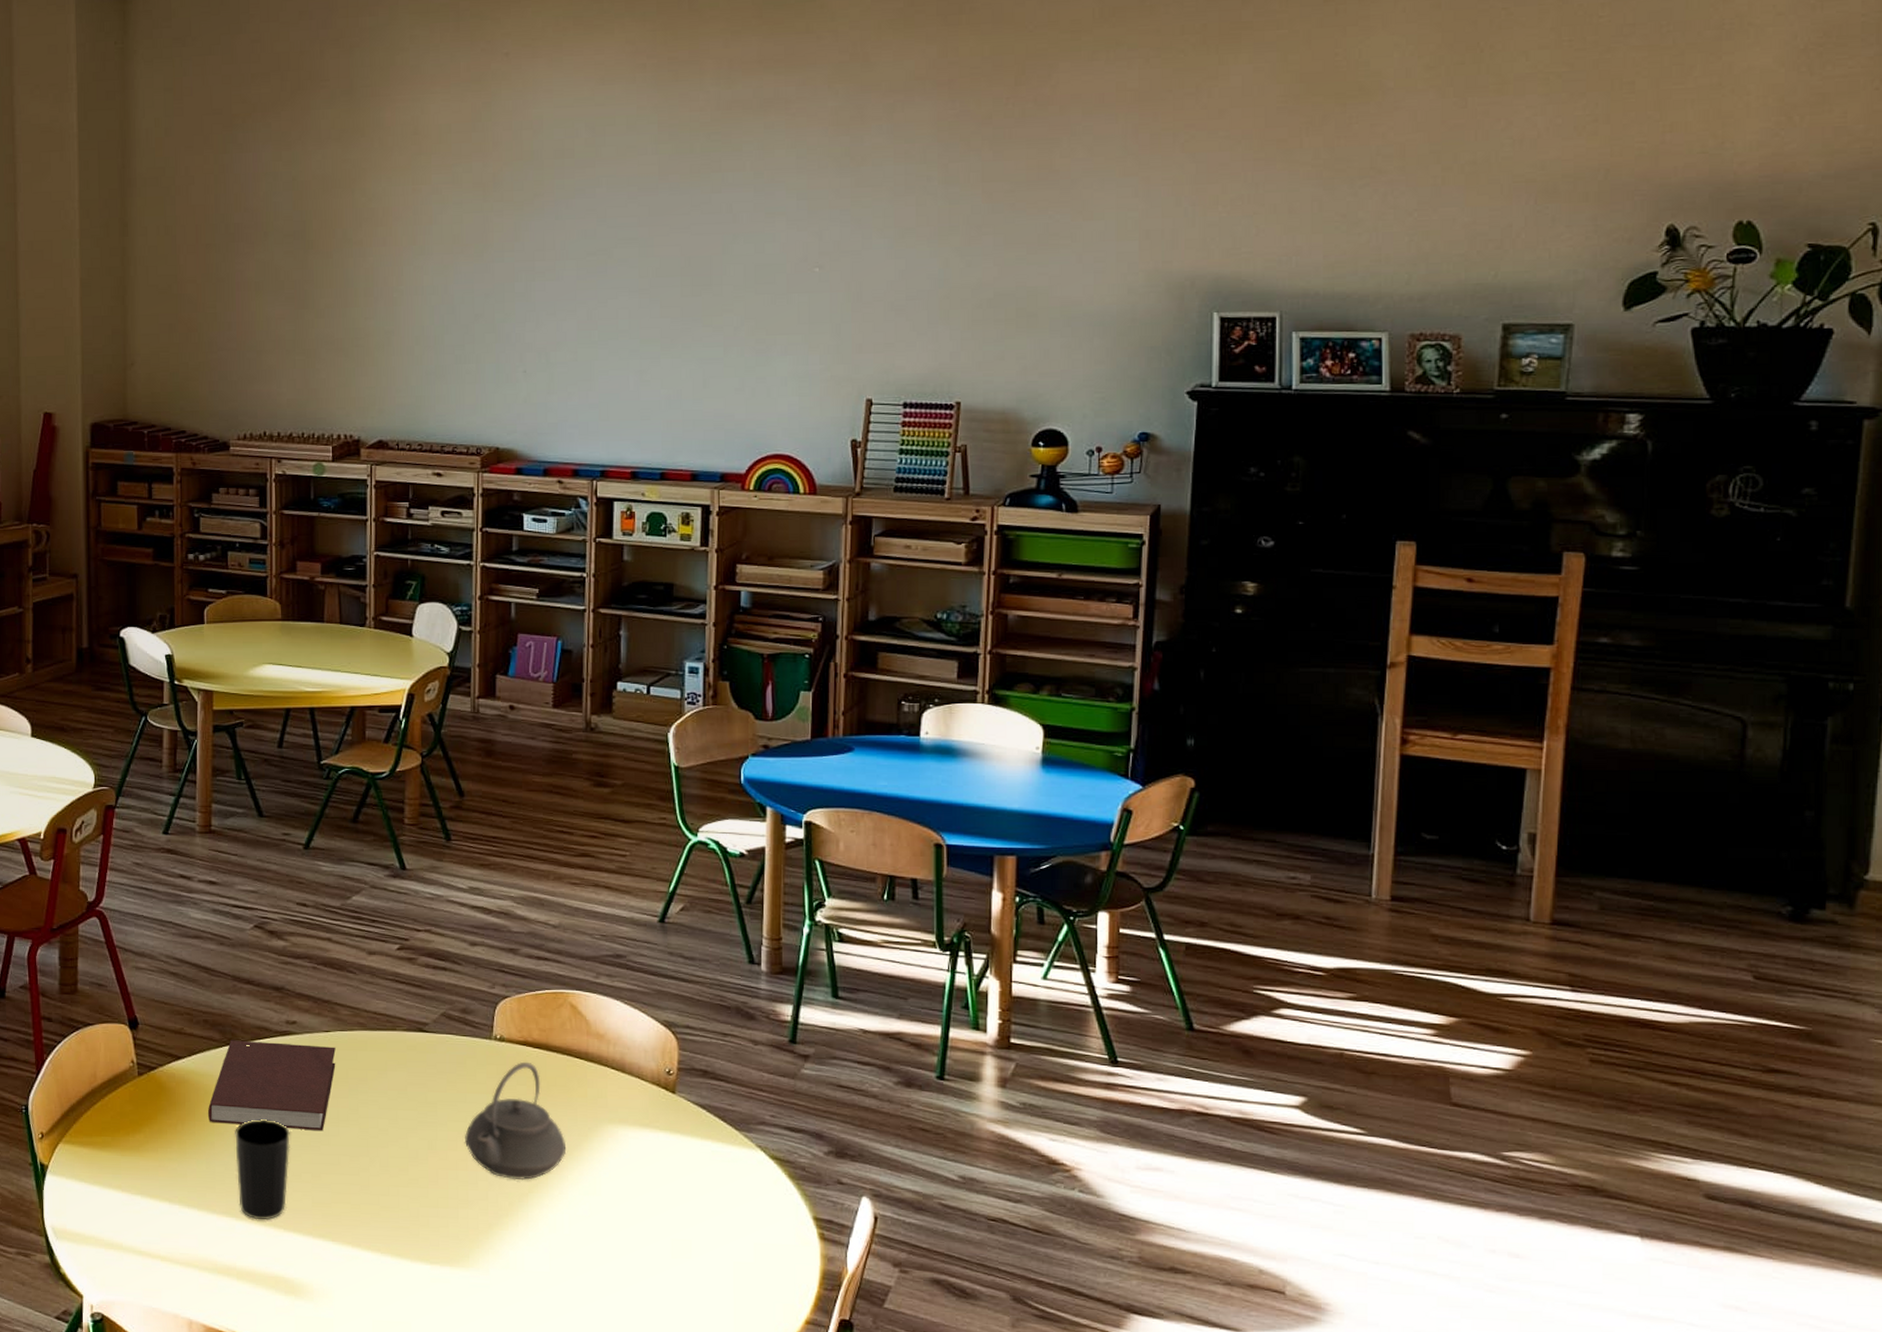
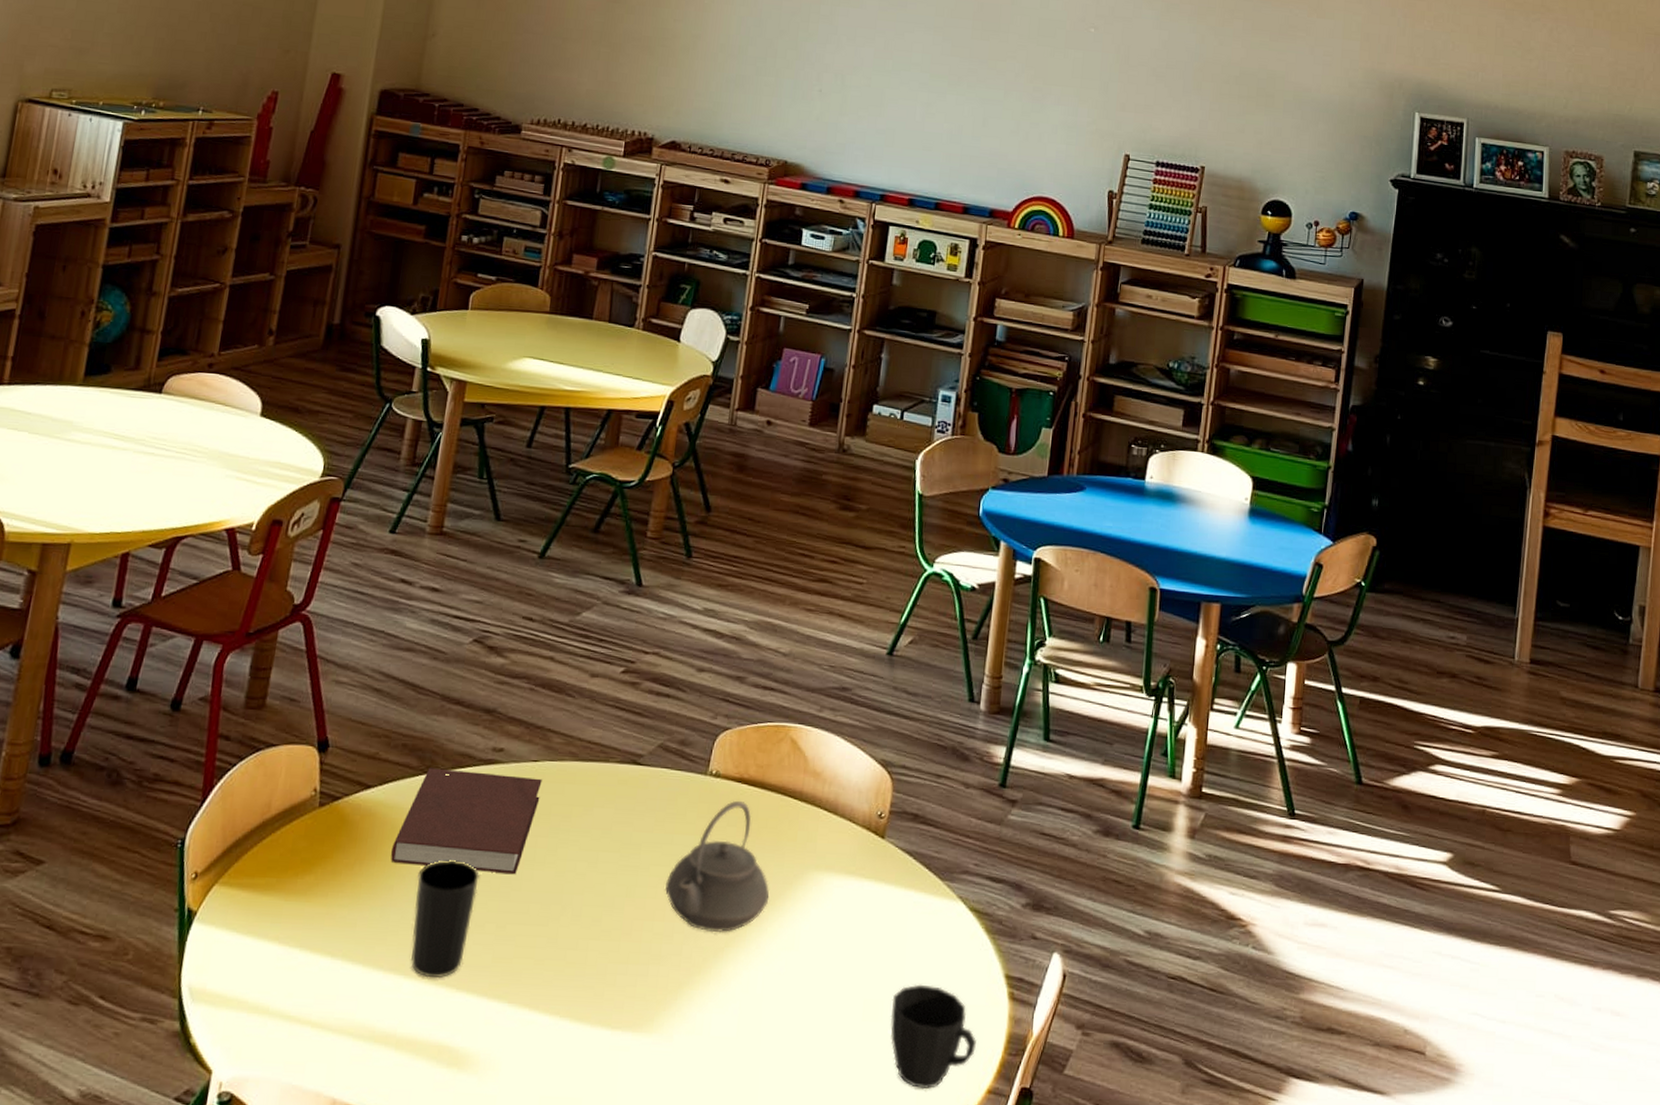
cup: none [699,1225,789,1320] -> present [890,984,976,1090]

